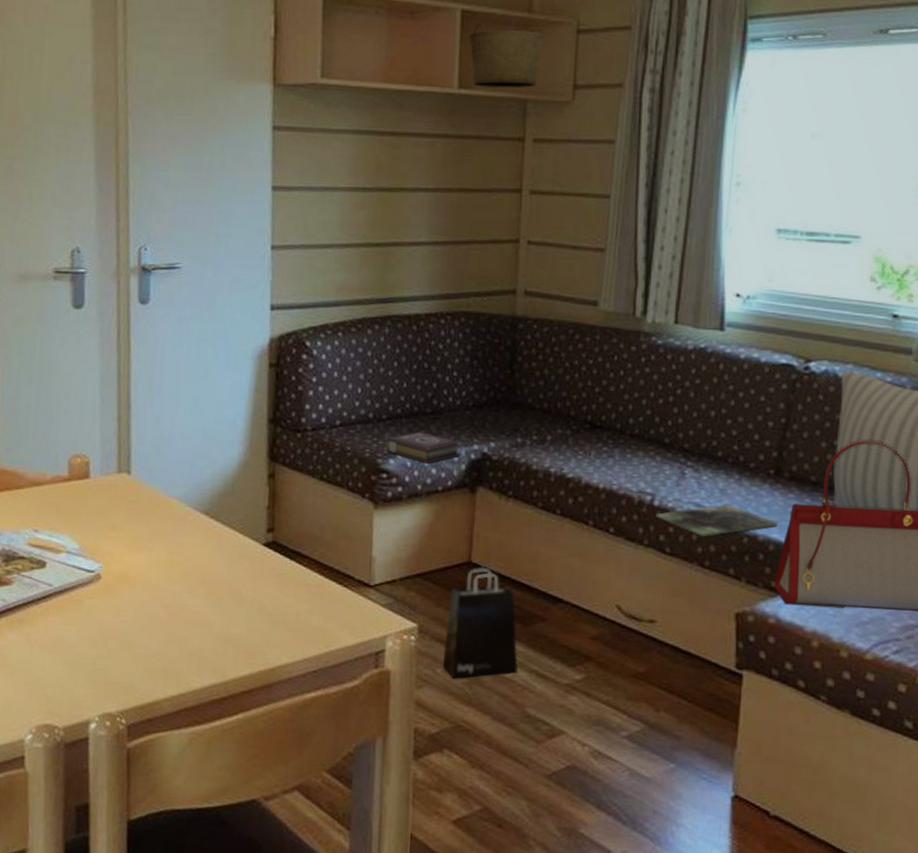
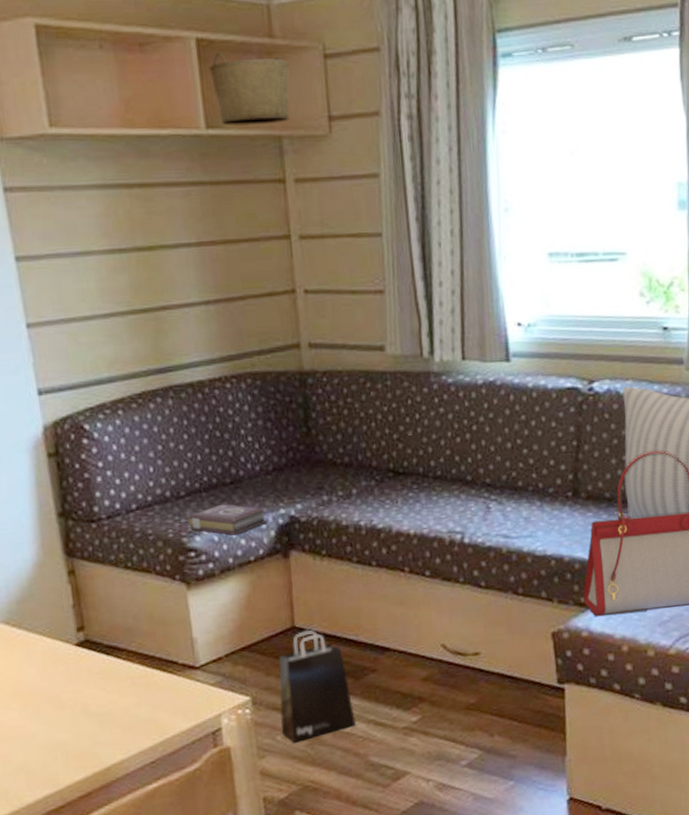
magazine: present [655,504,778,538] -> none [467,531,581,567]

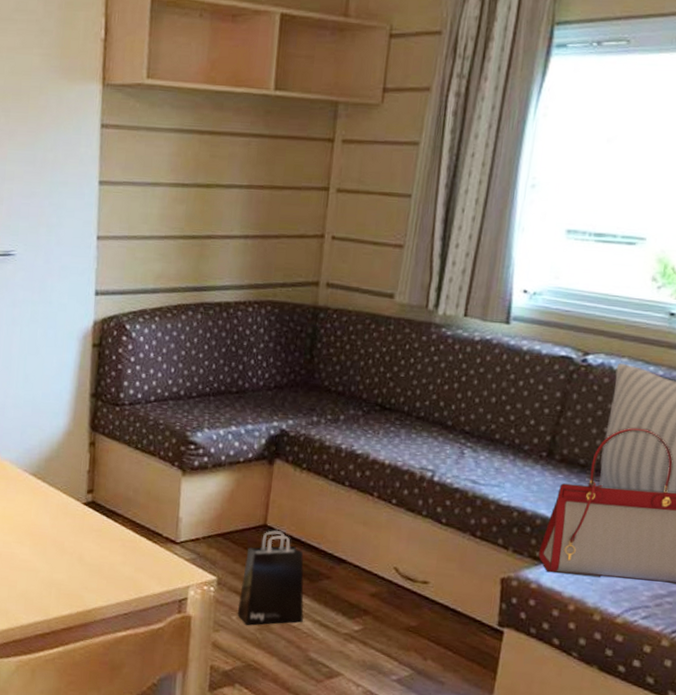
book: present [189,504,268,536] -> none [195,409,261,438]
basket: present [209,53,290,126] -> none [287,27,358,91]

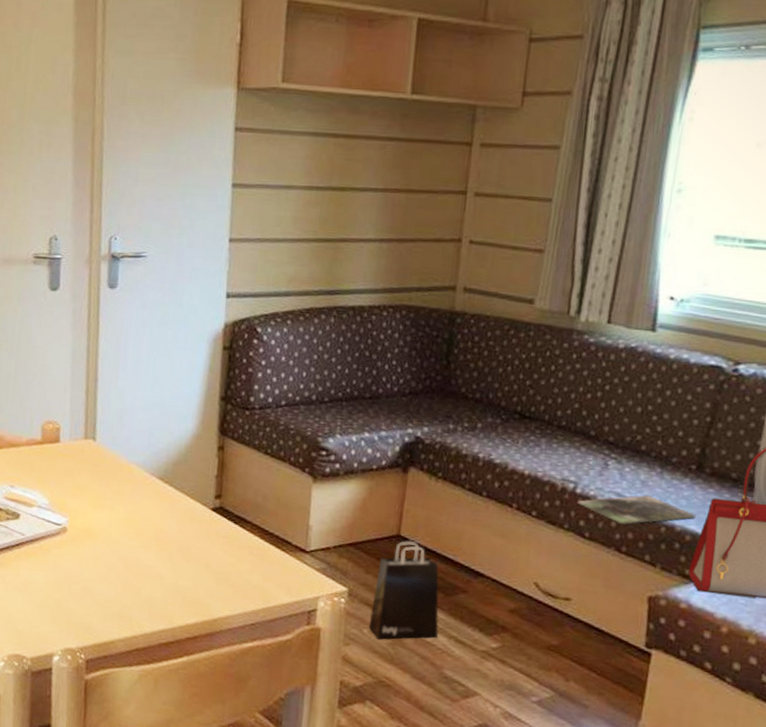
magazine: none [435,482,547,511] -> present [577,495,697,525]

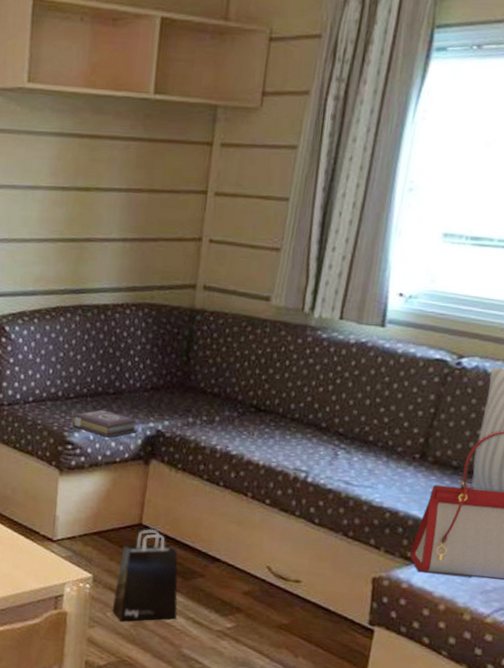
book: none [326,414,395,444] -> present [72,409,137,438]
magazine: present [577,495,697,525] -> none [308,483,419,511]

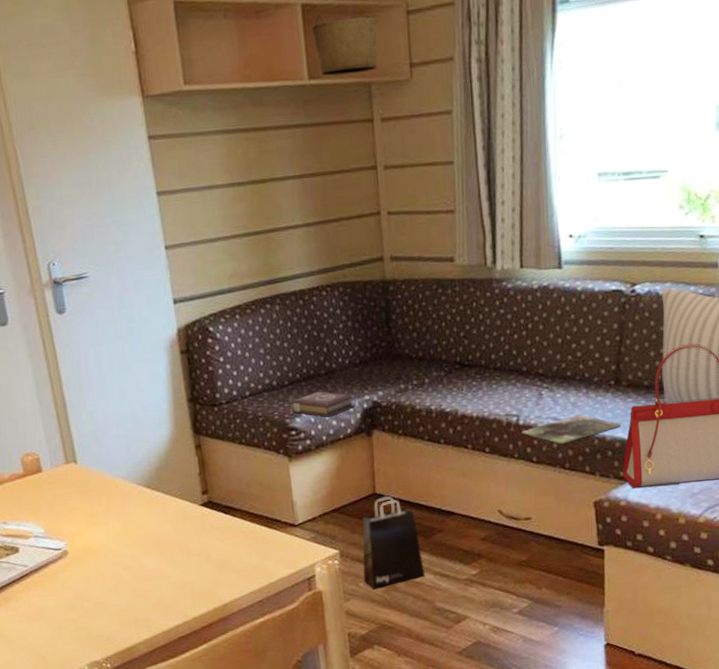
basket: none [167,30,238,94] -> present [312,15,379,76]
magazine: none [308,483,419,511] -> present [522,414,621,445]

